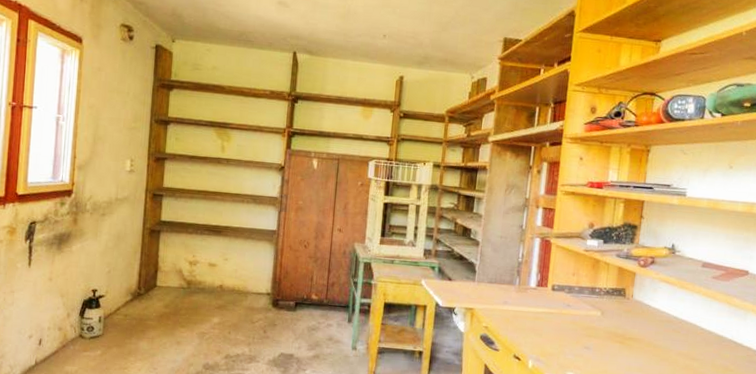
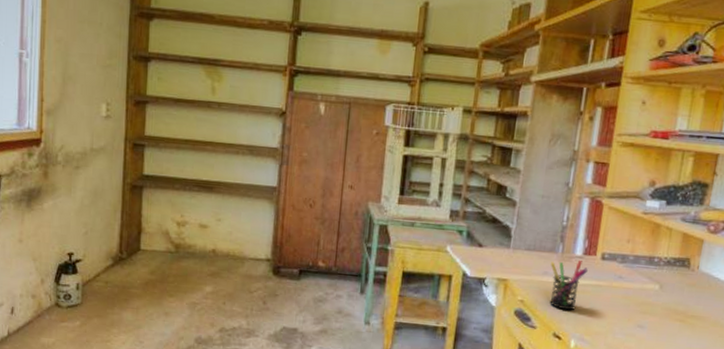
pen holder: none [509,291,541,335] -> present [549,260,588,311]

